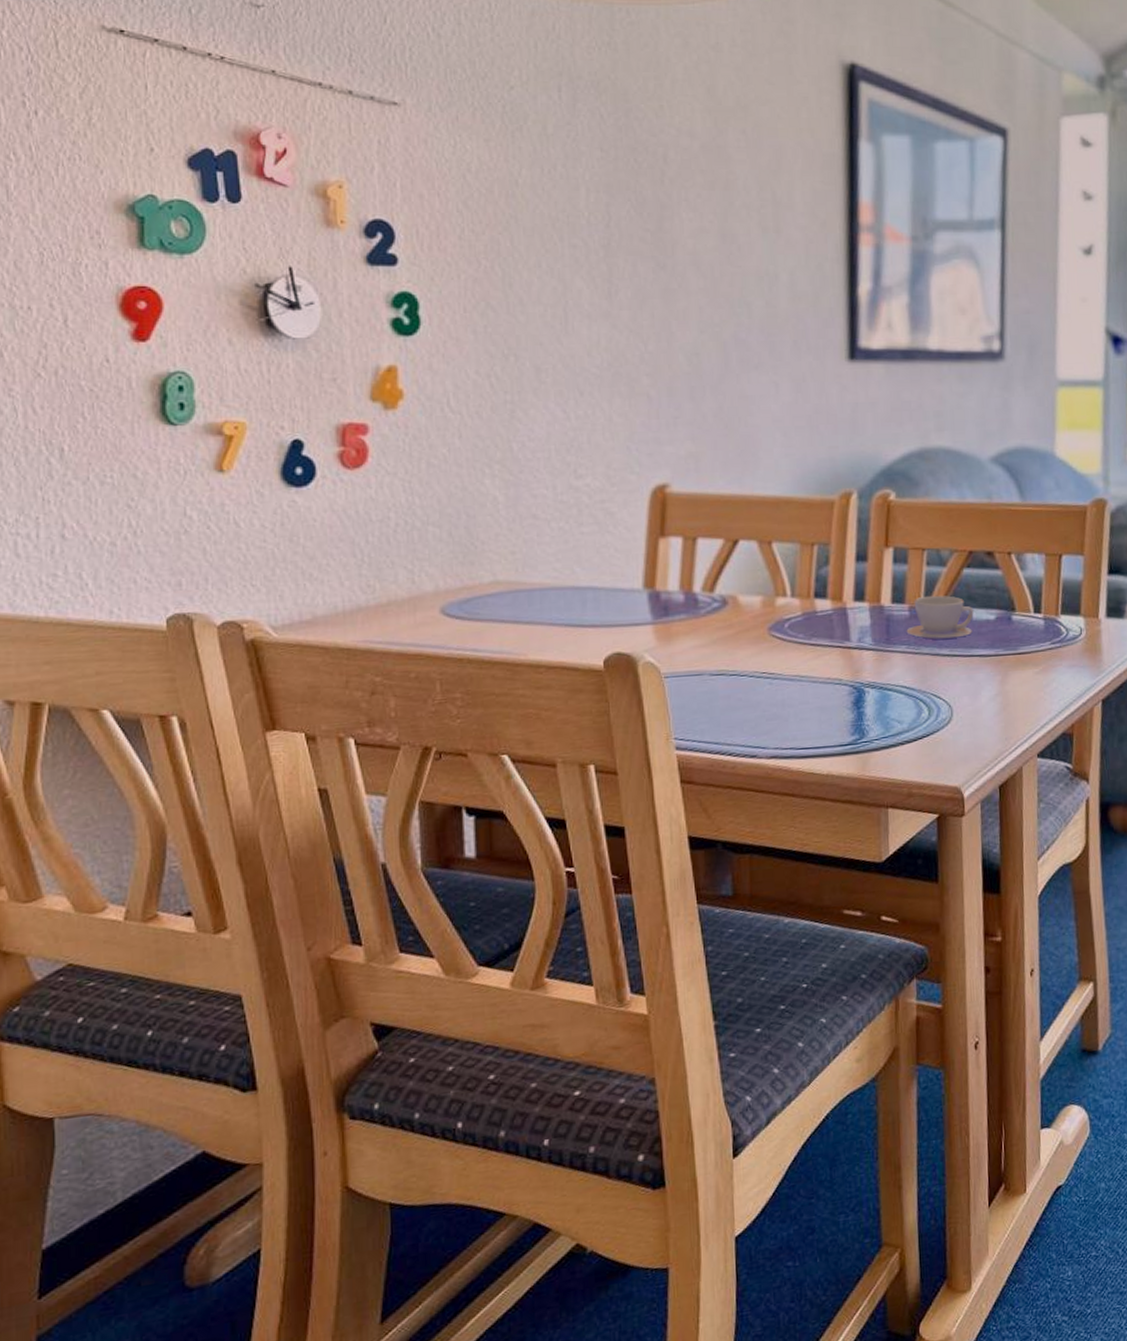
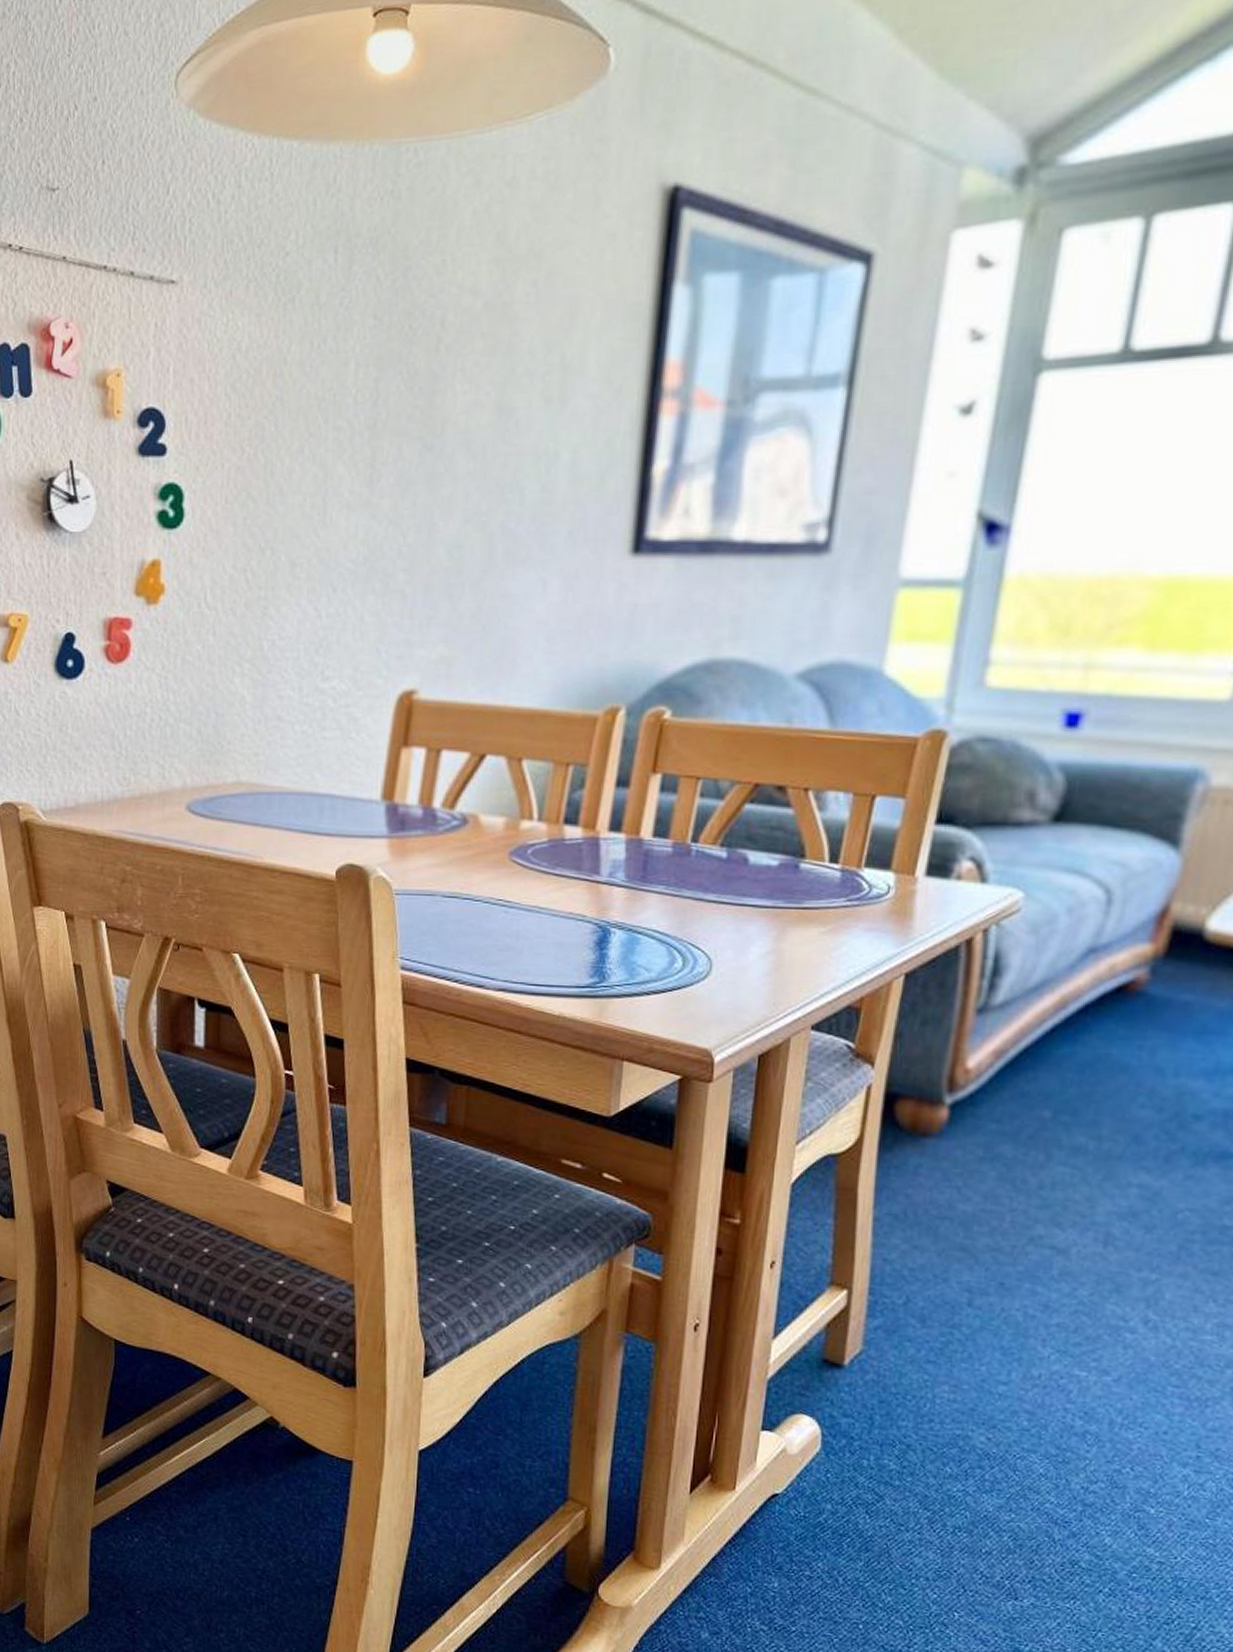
teacup: present [906,595,974,641] -> none [666,832,752,884]

